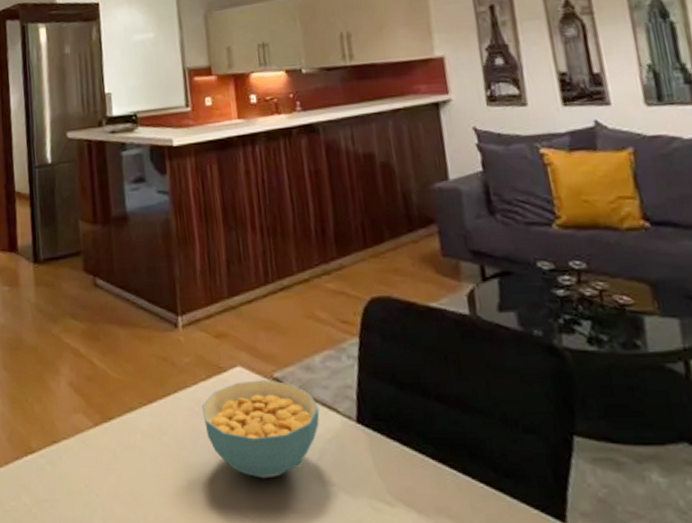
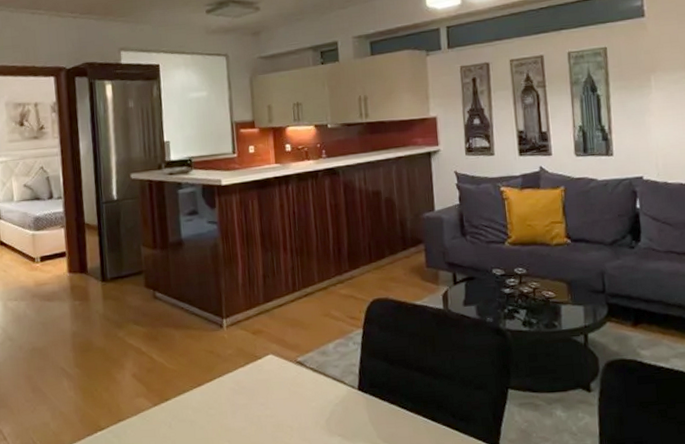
cereal bowl: present [201,380,320,479] -> none [240,363,331,435]

